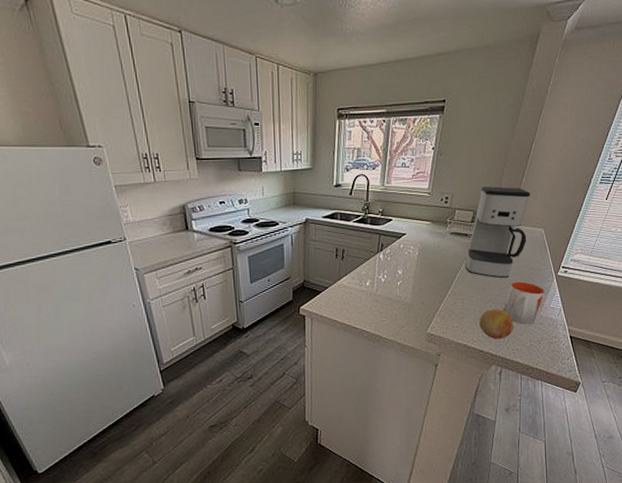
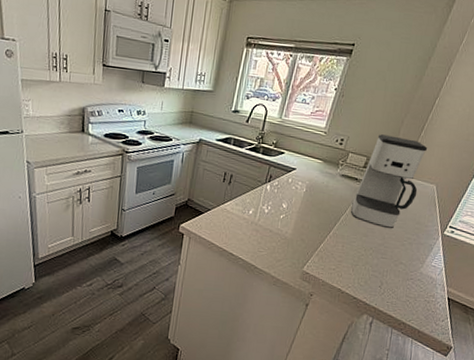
fruit: present [479,309,514,339] -> none [357,257,392,289]
mug: present [504,281,545,324] -> none [383,234,428,279]

